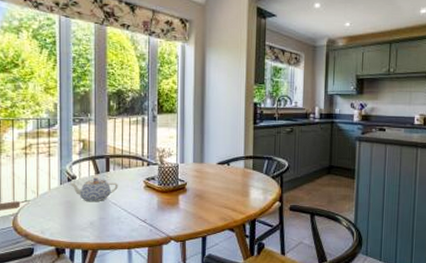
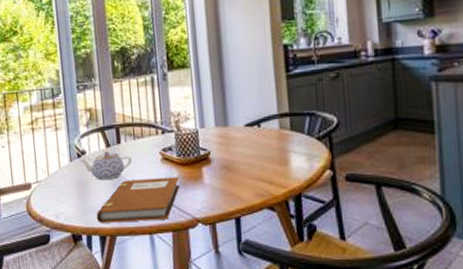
notebook: none [80,202,158,239] -> present [96,177,179,223]

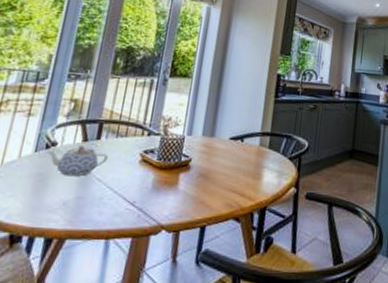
notebook: present [96,177,179,223] -> none [47,178,153,225]

